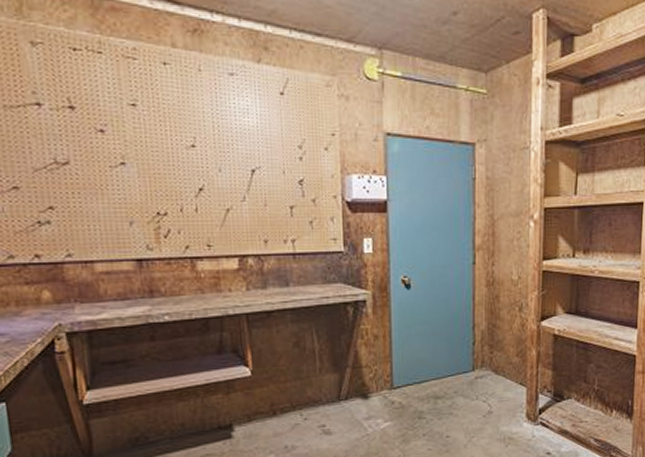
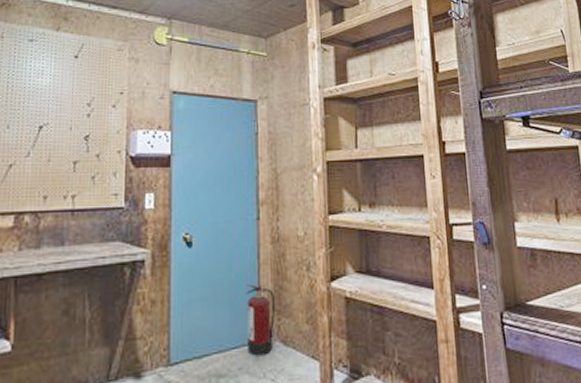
fire extinguisher: none [461,322,489,383] -> present [246,284,276,357]

